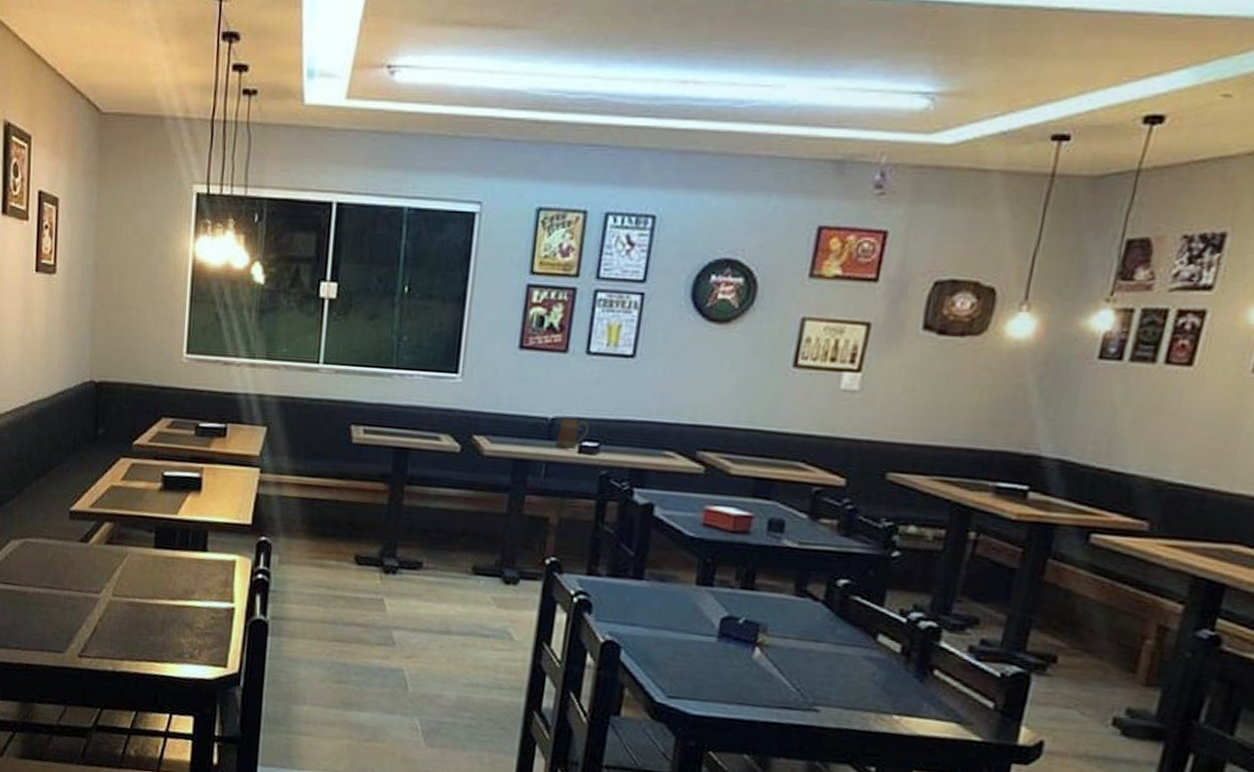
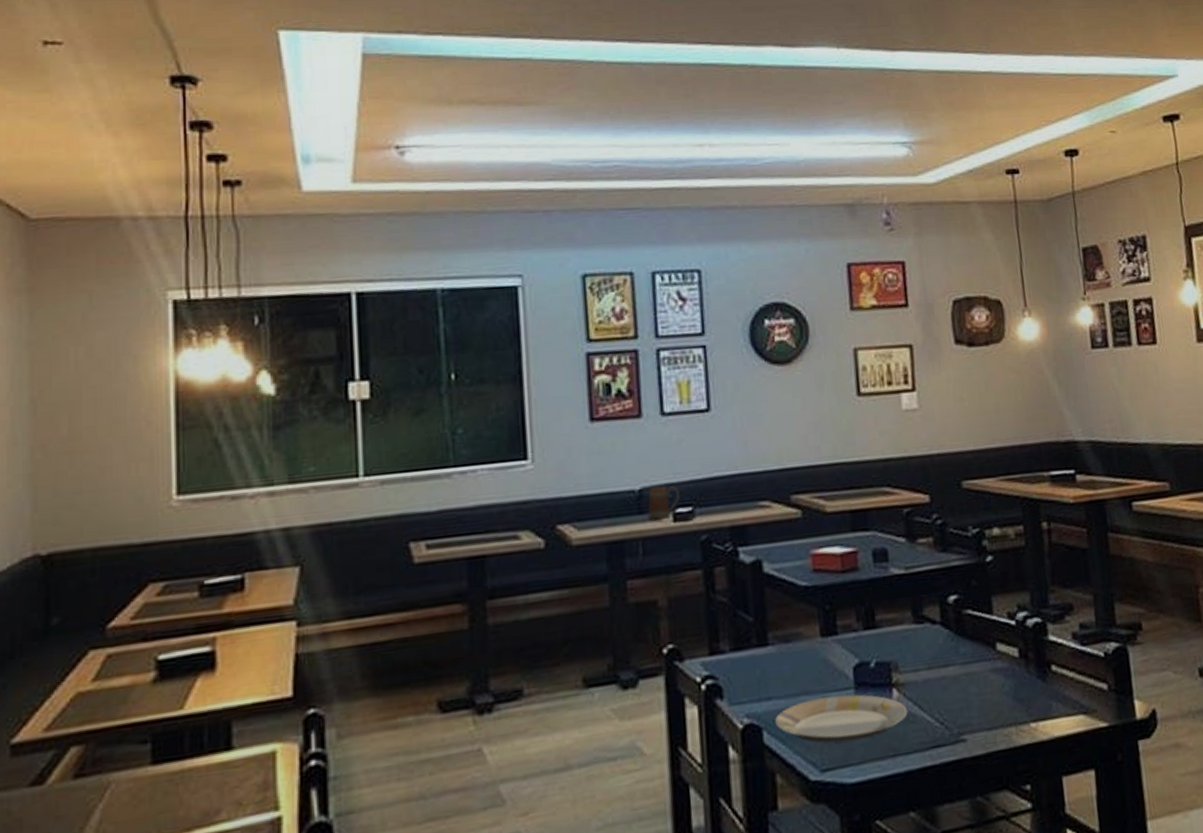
plate: none [634,635,766,683] -> present [775,694,908,743]

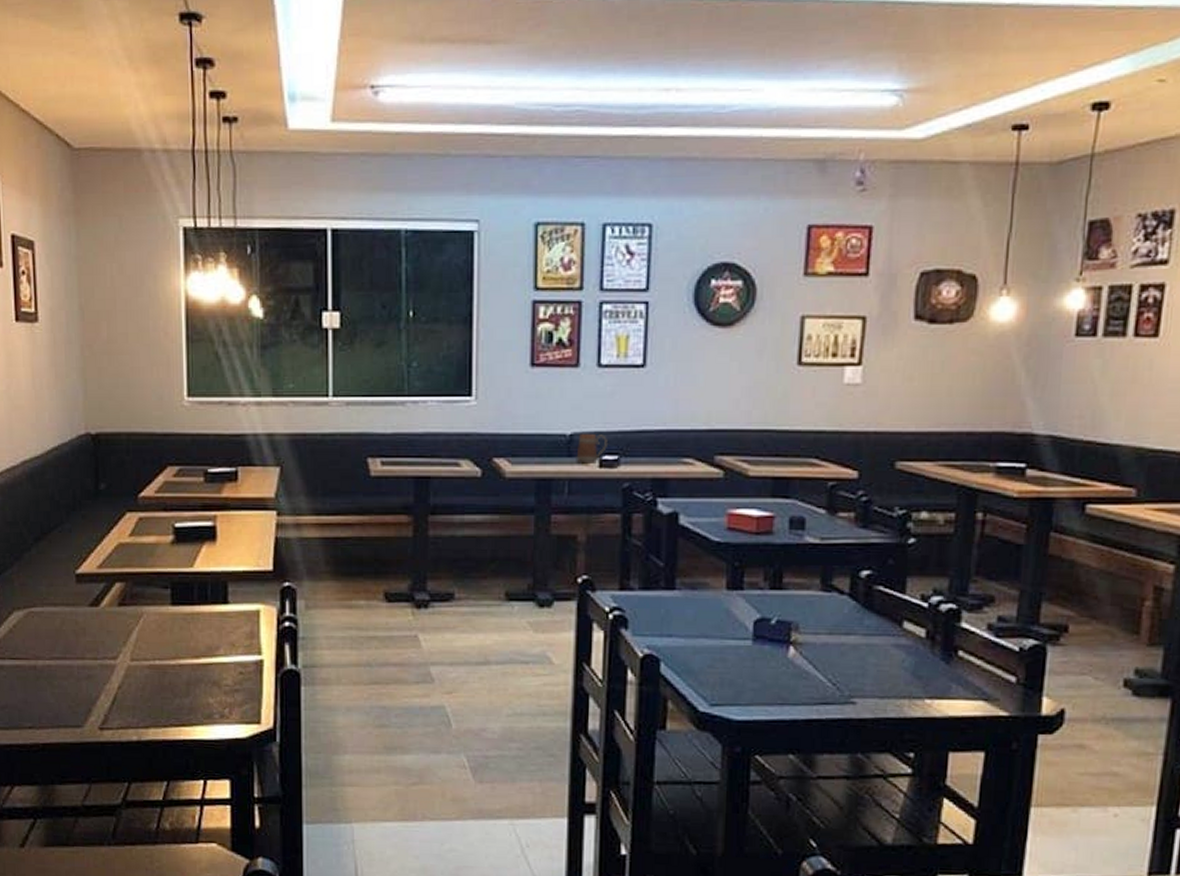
plate: present [775,694,908,743] -> none [673,643,802,686]

